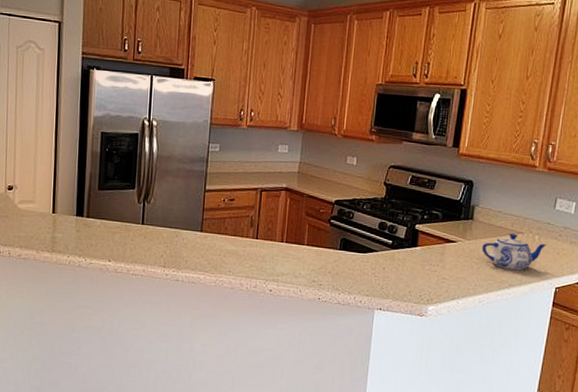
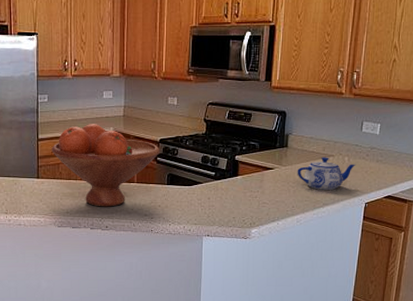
fruit bowl: none [218,178,334,269] -> present [51,124,159,207]

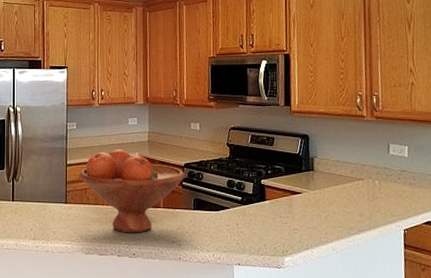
teapot: present [297,157,356,190] -> none [326,181,388,215]

